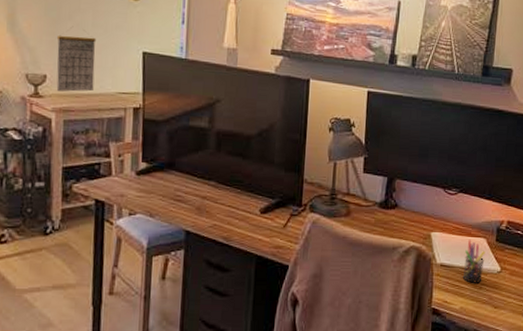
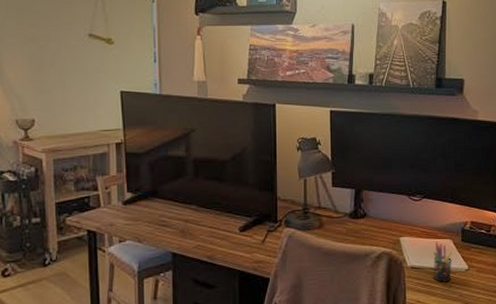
calendar: present [56,26,97,92] -> none [41,72,78,133]

